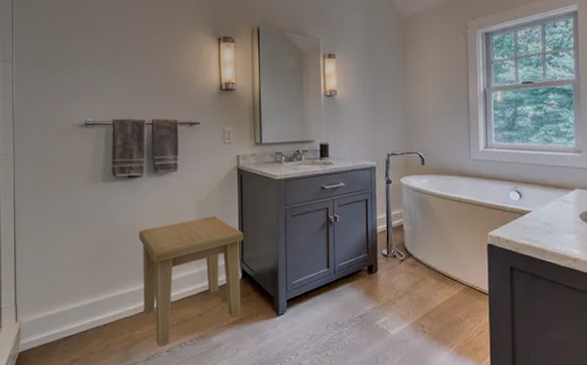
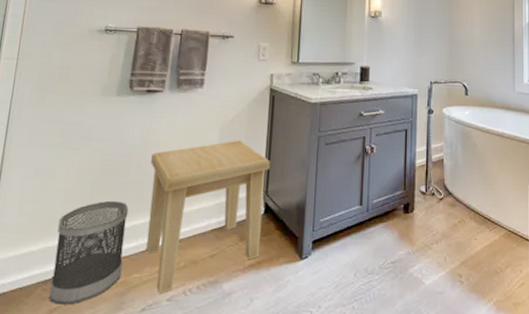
wastebasket: none [68,271,126,356] -> present [48,200,129,305]

